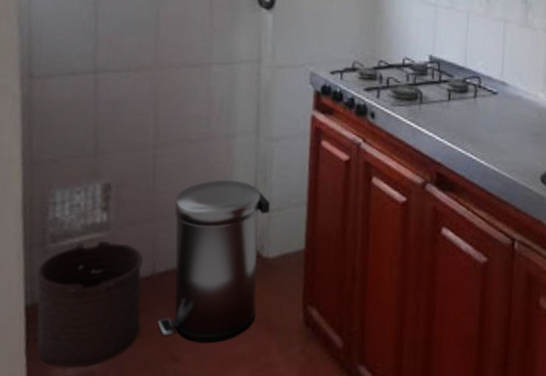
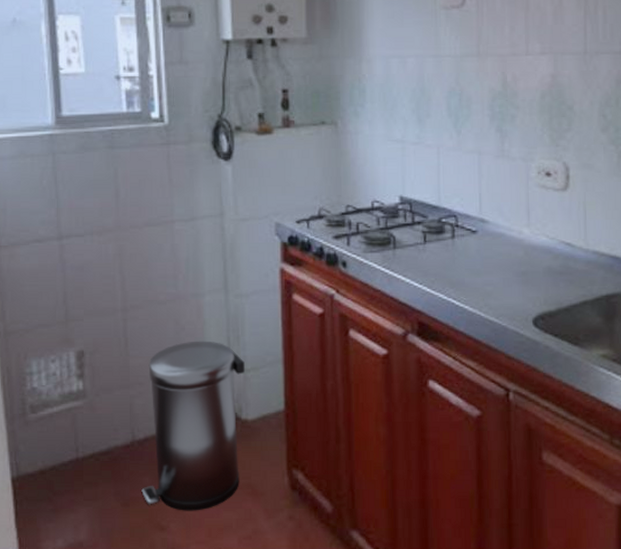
bucket: present [36,240,143,367] -> none [19,409,124,539]

